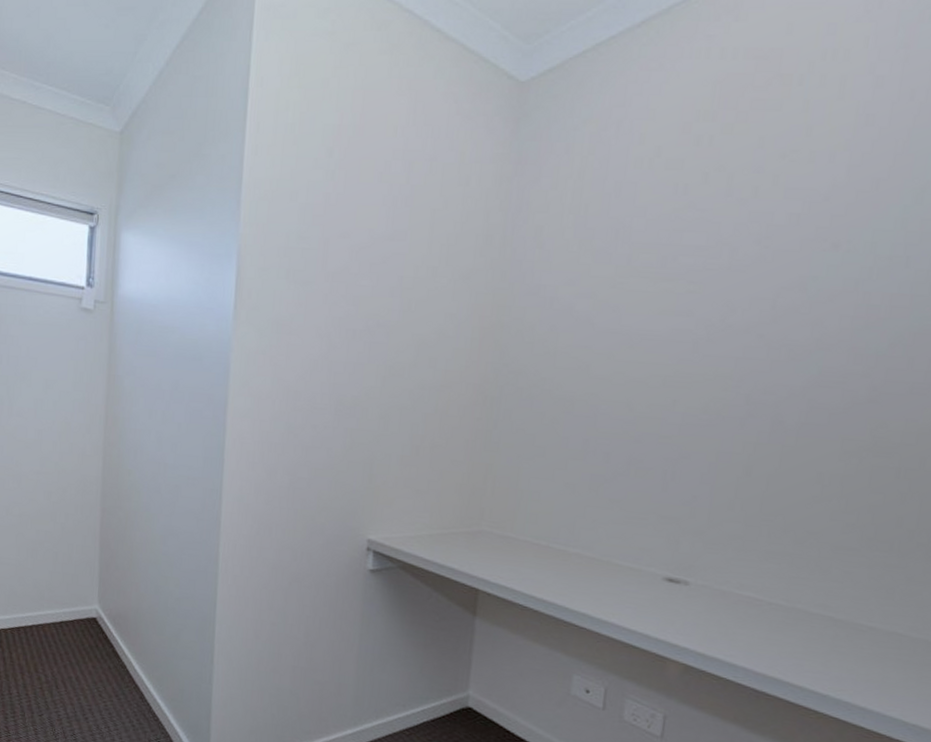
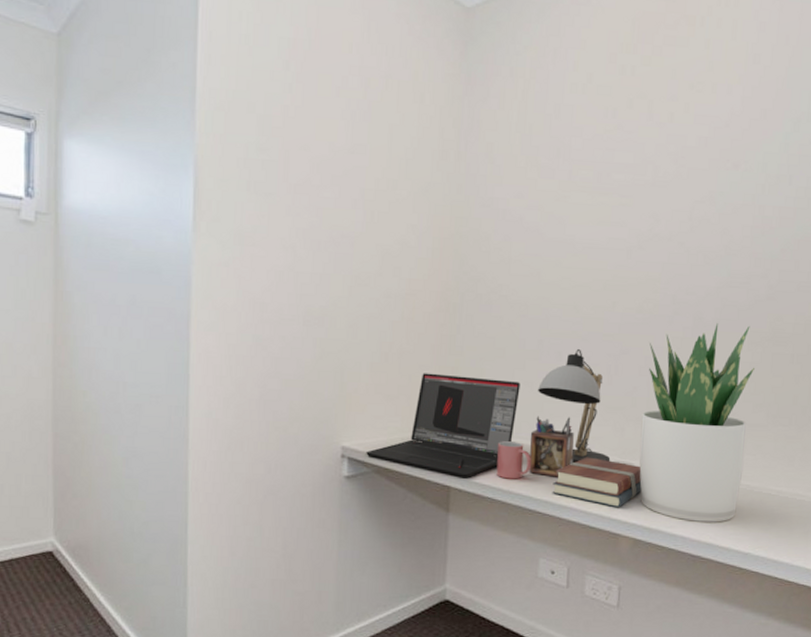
laptop: none [392,468,561,582] -> present [366,373,520,479]
mug: none [529,545,570,588] -> present [496,441,532,479]
desk organizer: none [566,521,620,589] -> present [529,415,574,477]
desk lamp: none [580,450,662,577] -> present [538,348,611,464]
books: none [591,569,698,629] -> present [552,457,642,508]
planter: none [694,428,847,657] -> present [639,323,754,523]

